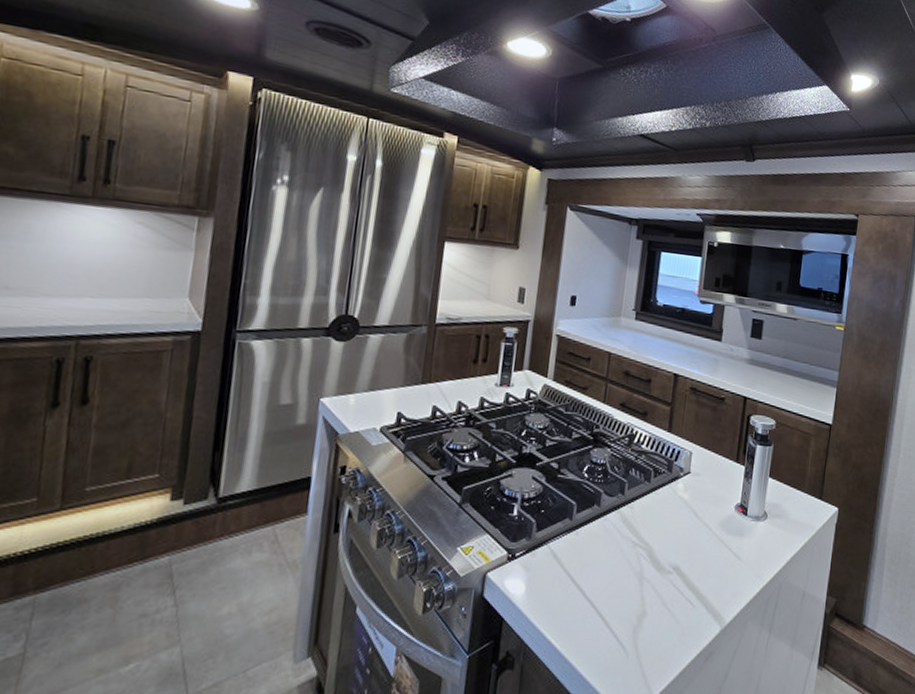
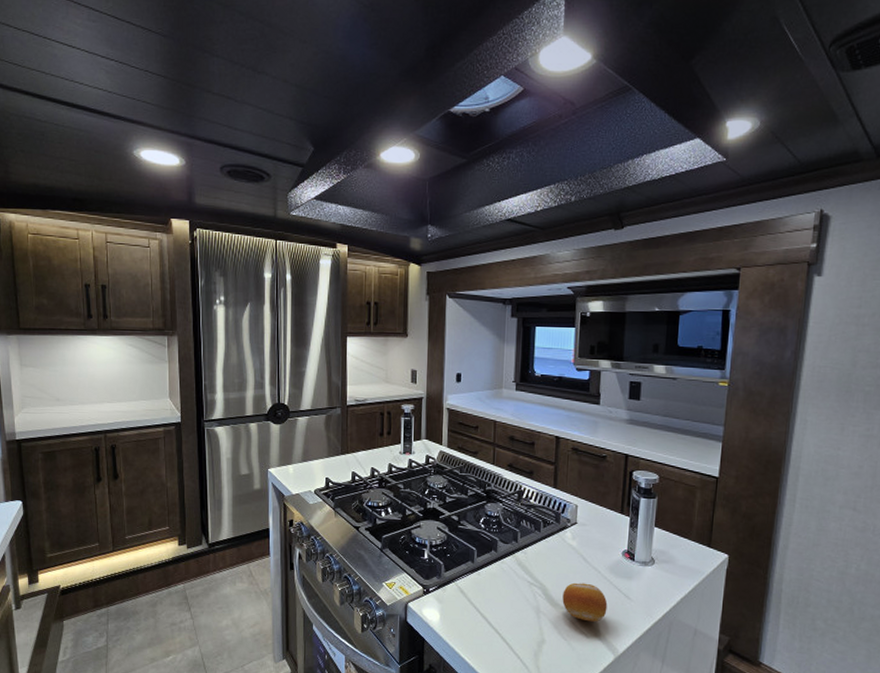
fruit: none [669,542,717,588] -> present [562,582,608,622]

